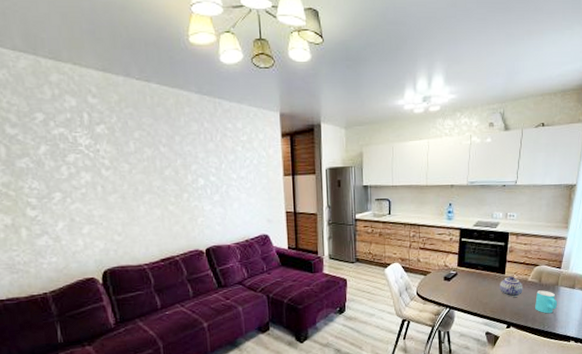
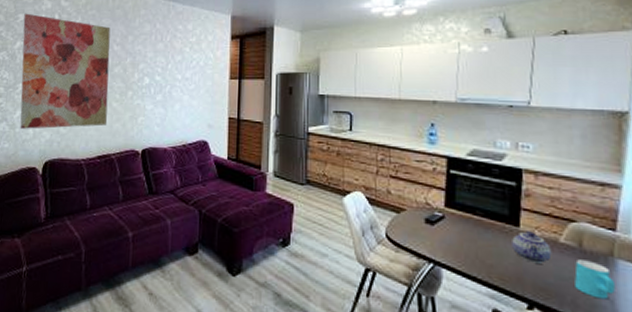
wall art: none [42,112,165,241] -> present [20,13,111,129]

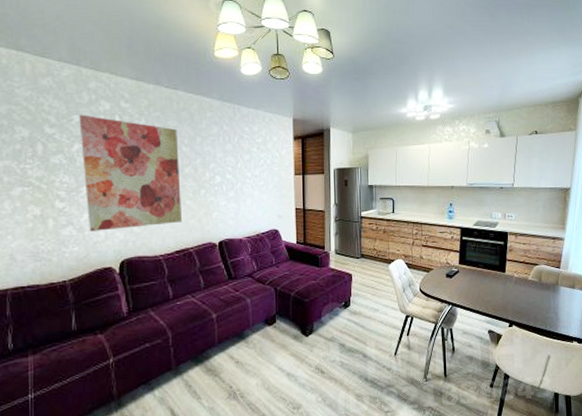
teapot: present [512,231,552,264] -> none [501,275,524,296]
cup: present [574,259,616,300] -> none [536,289,559,313]

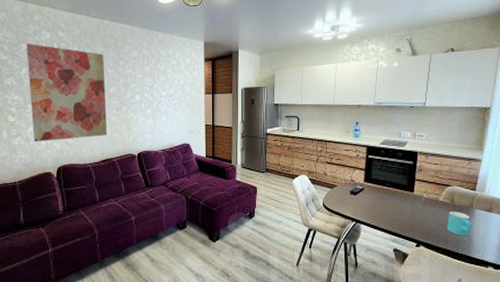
cup: none [536,289,559,313] -> present [447,211,473,236]

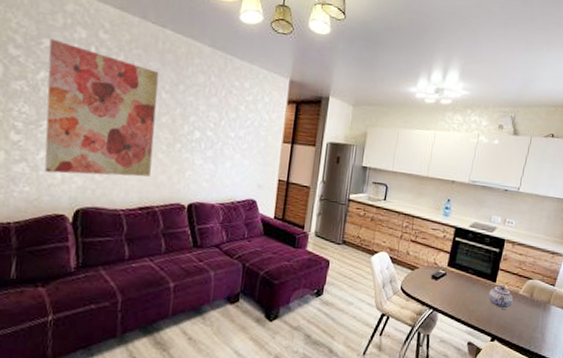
teapot: none [408,195,434,216] -> present [488,286,513,309]
cup: present [447,211,473,236] -> none [523,306,548,333]

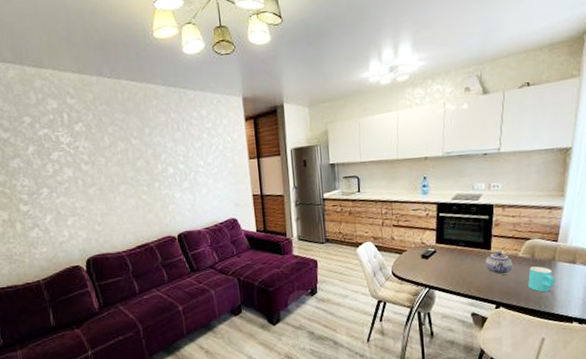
wall art: present [44,38,159,177] -> none [29,115,139,232]
cup: none [523,306,548,333] -> present [528,266,556,292]

